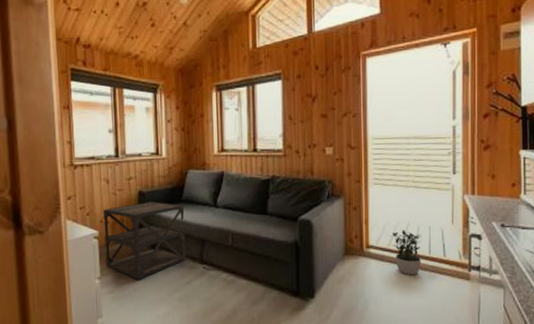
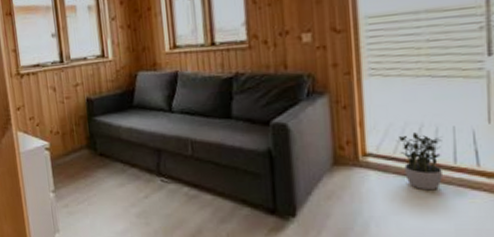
side table: present [103,201,187,279] -> none [52,109,142,193]

